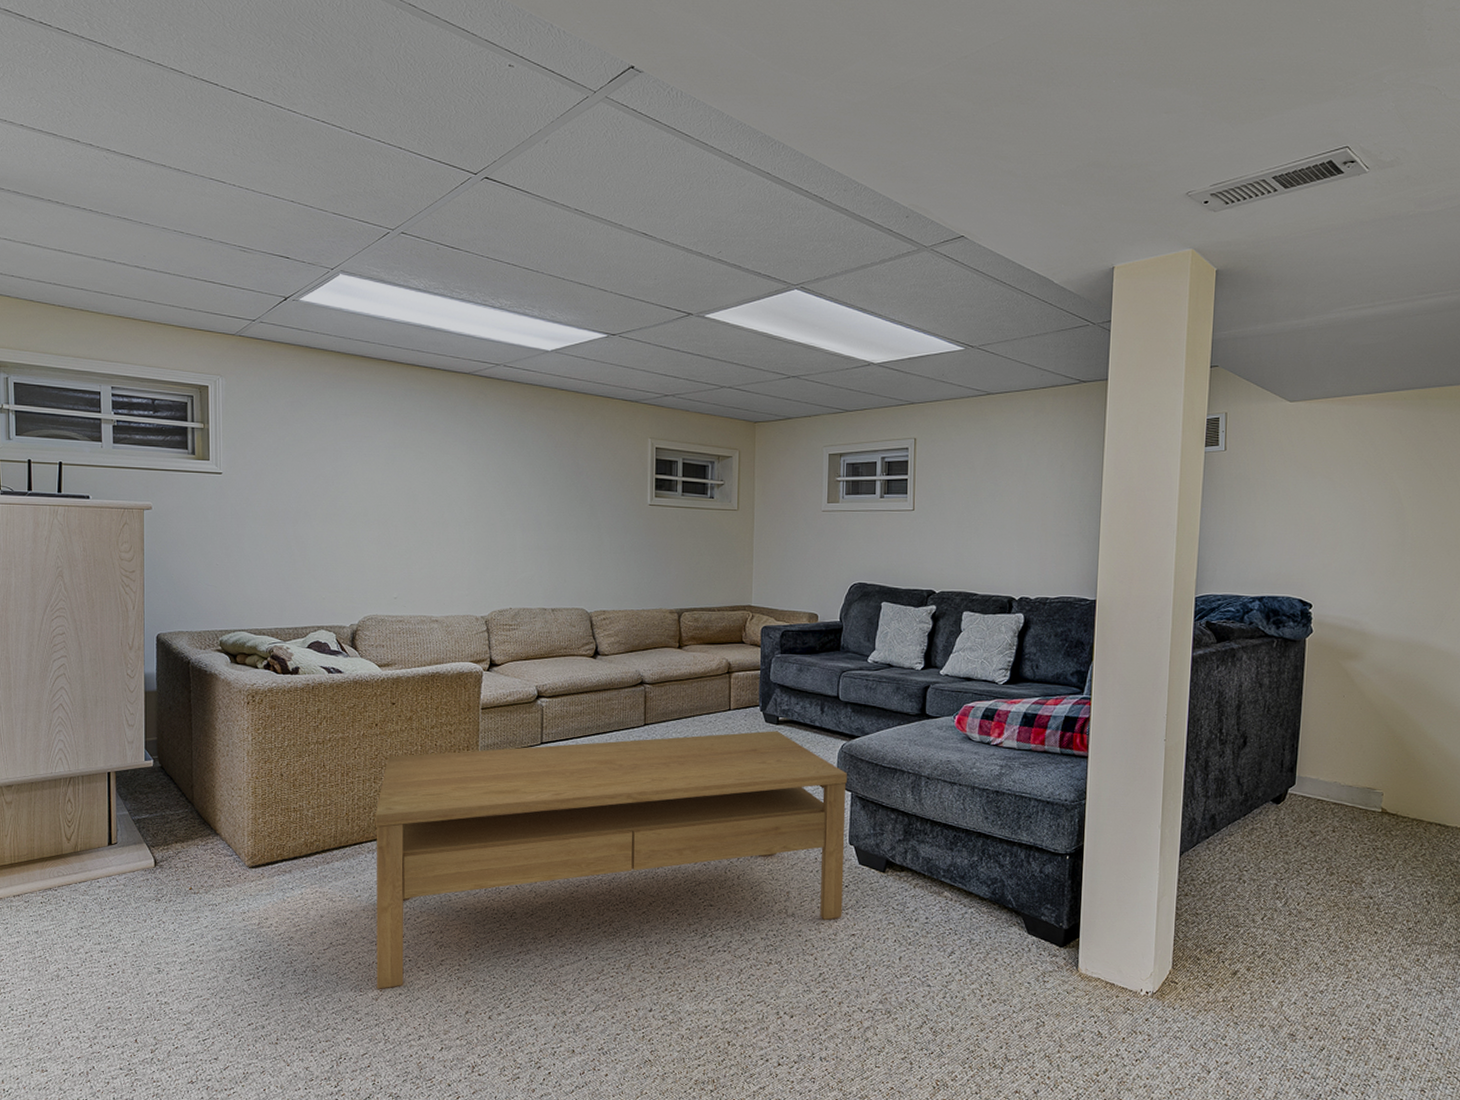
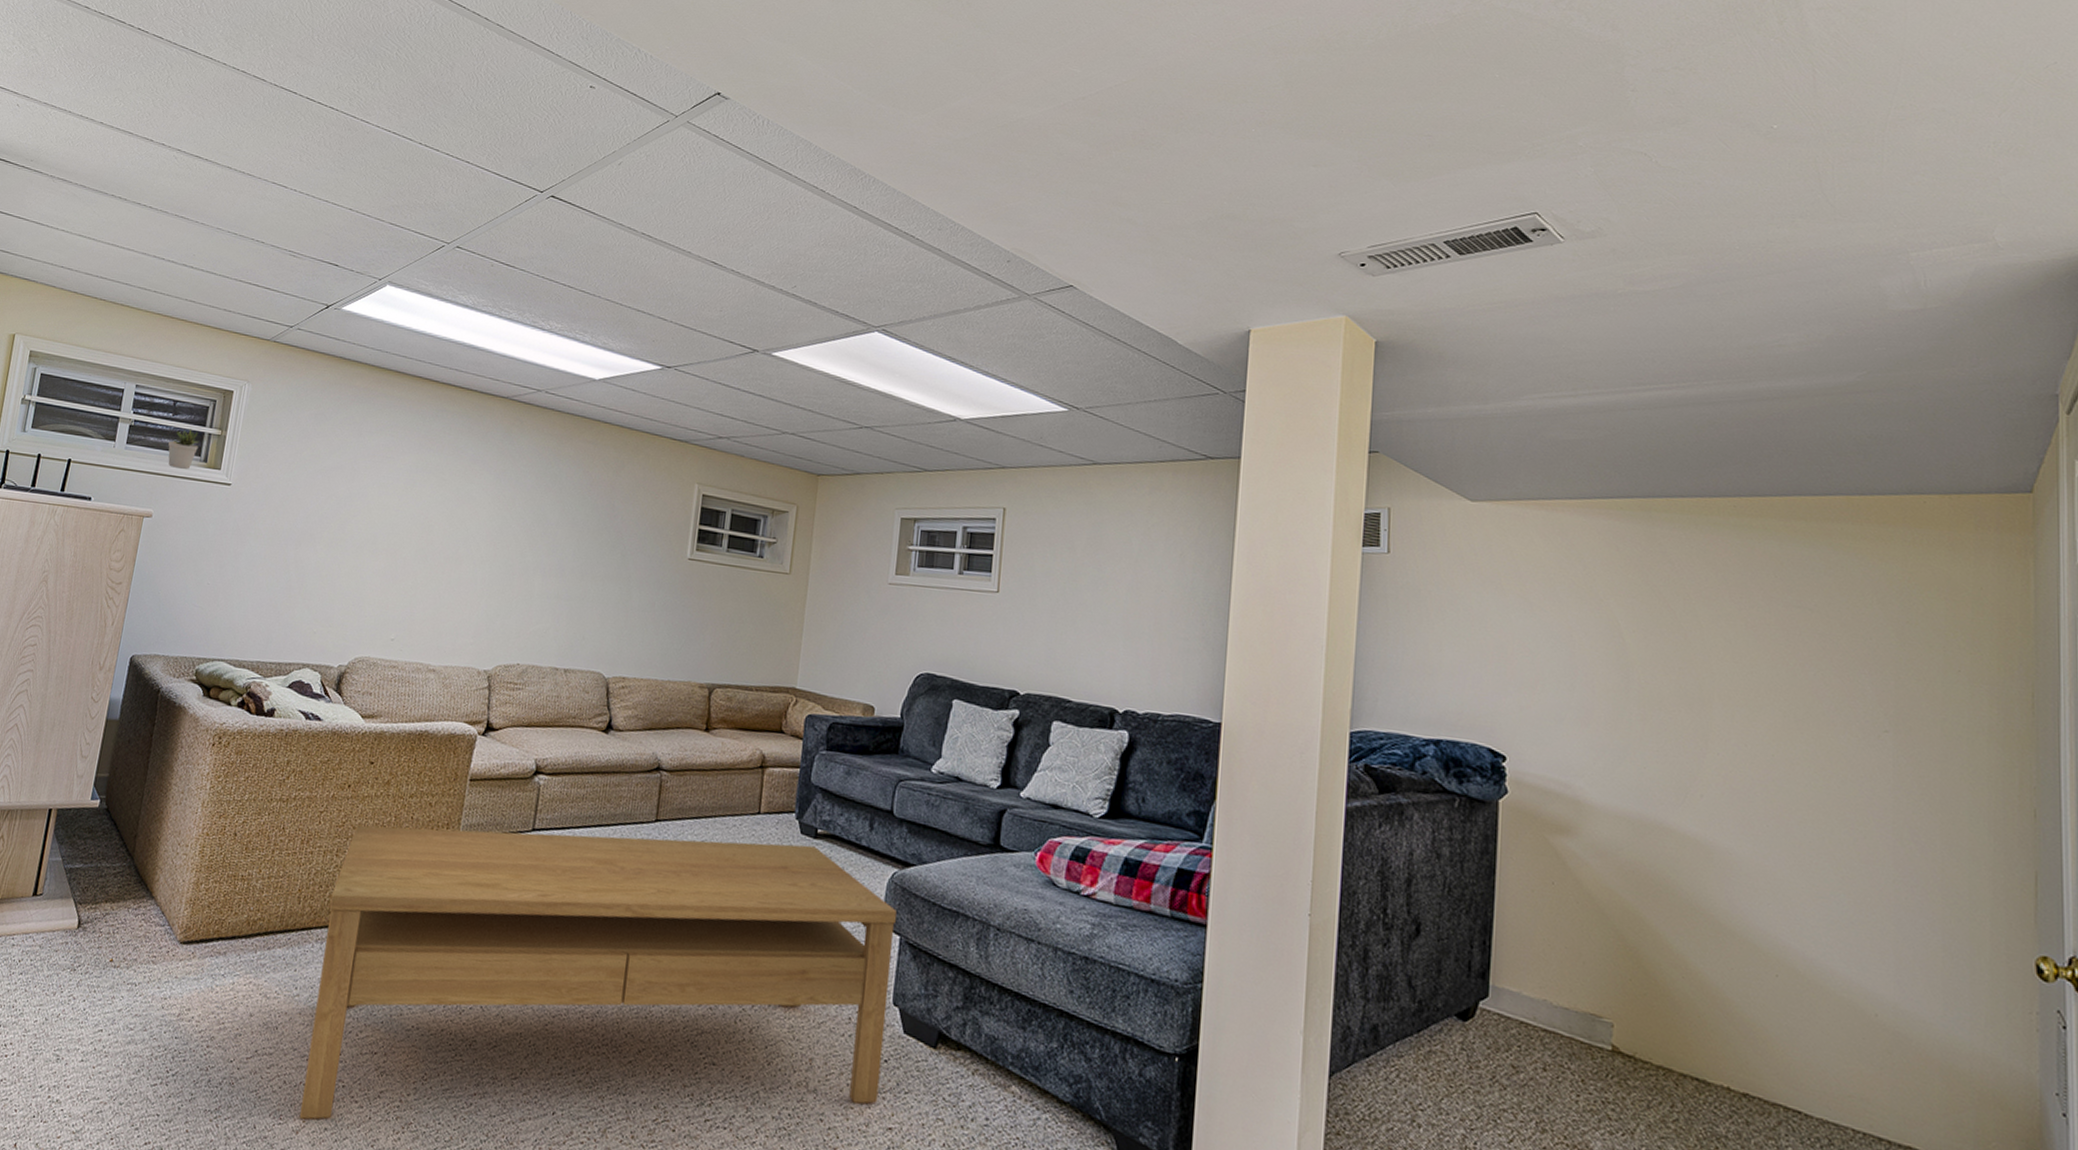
potted plant: none [155,425,184,462] -> present [168,429,199,469]

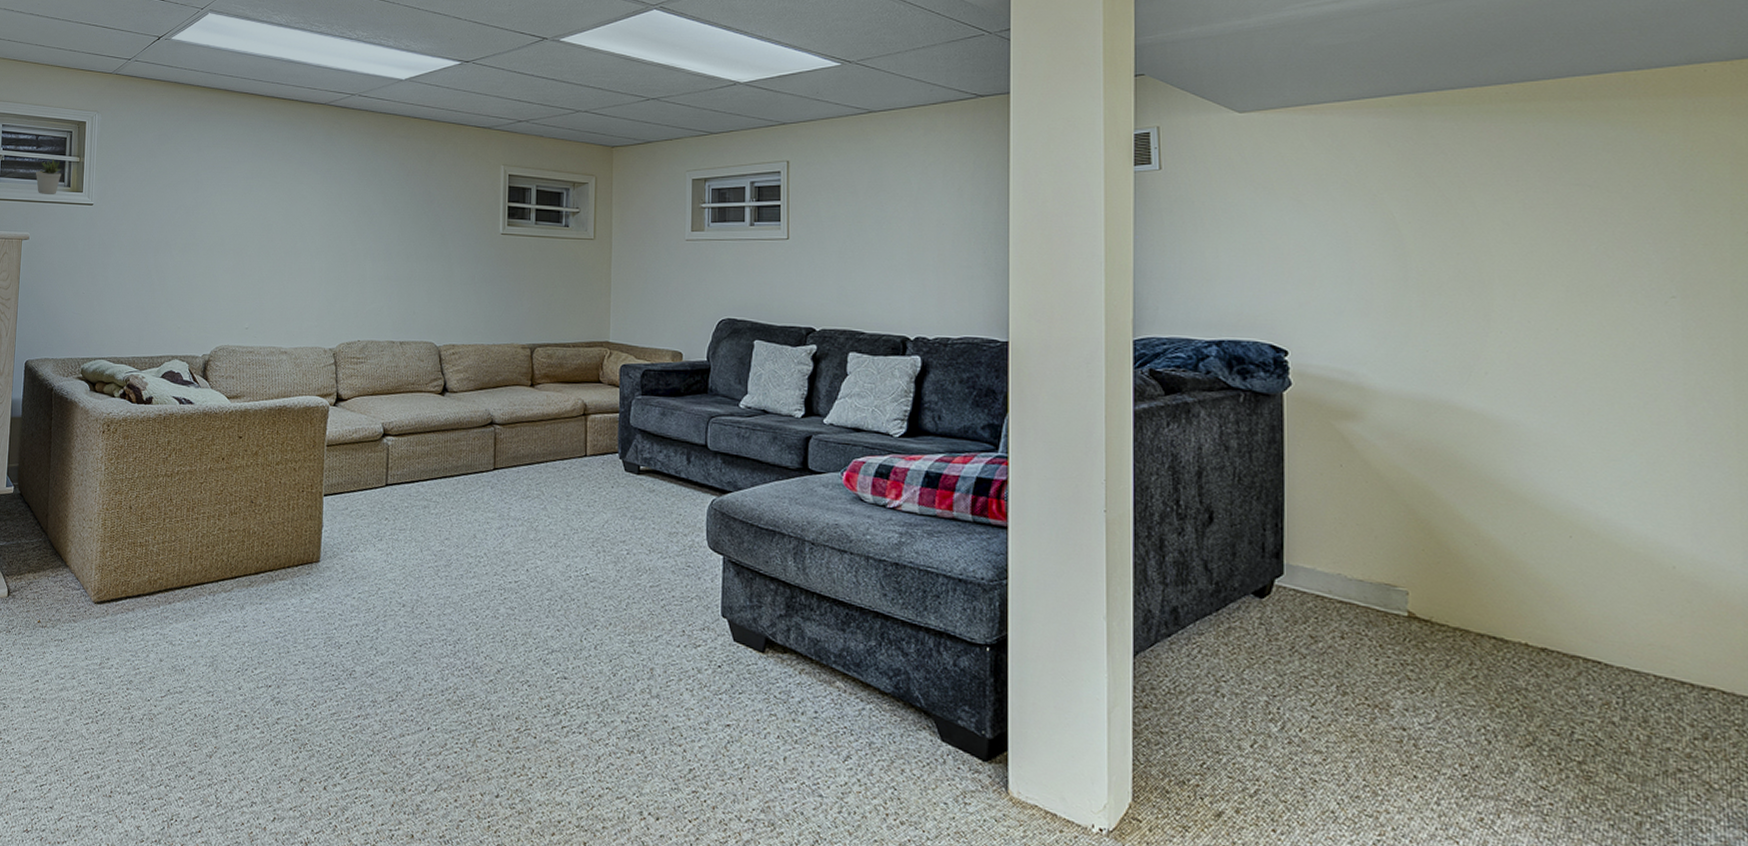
coffee table: present [299,825,897,1120] -> none [210,481,718,746]

